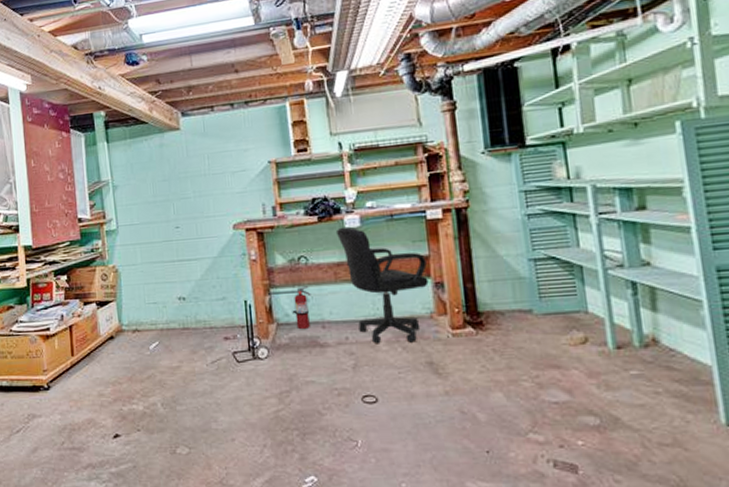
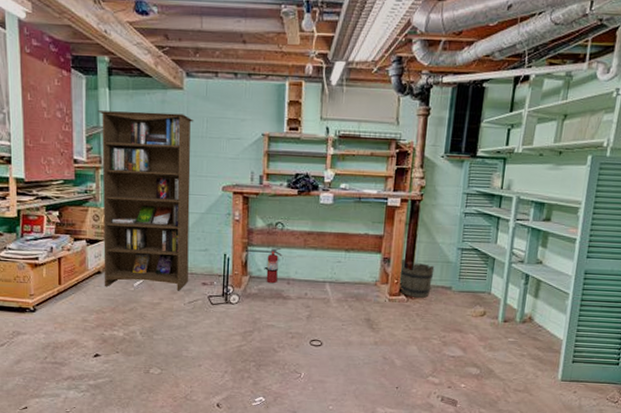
bookcase: none [98,154,208,354] -> present [98,110,194,291]
chair: present [335,226,429,344] -> none [311,202,380,303]
bucket: none [458,280,505,328] -> present [400,258,435,298]

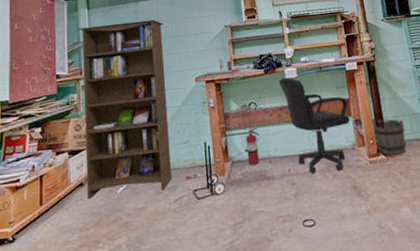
chair: none [311,202,380,303] -> present [278,77,350,174]

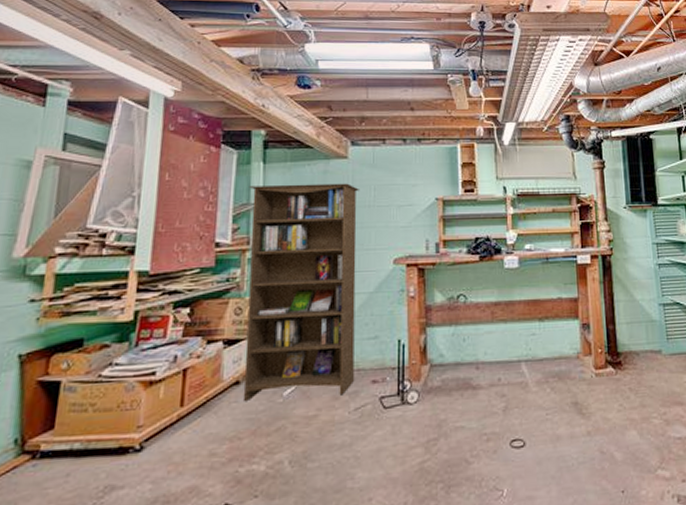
fire extinguisher: present [224,126,260,166] -> none [424,324,468,371]
chair: present [278,77,350,174] -> none [495,267,577,385]
bucket: present [371,117,406,155] -> none [602,322,640,368]

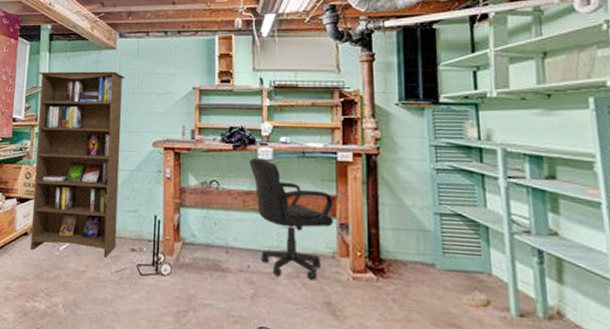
chair: none [495,267,577,385] -> present [248,157,334,280]

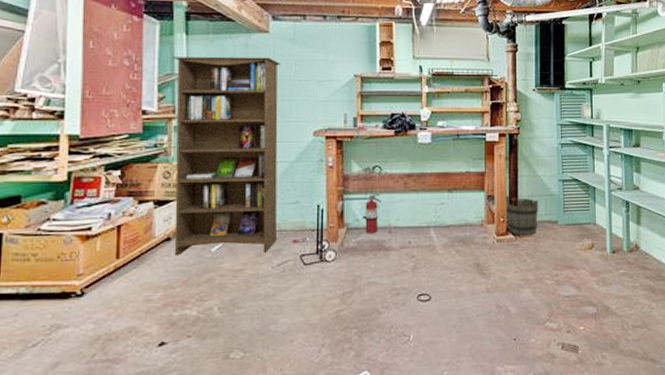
fire extinguisher: none [178,209,219,252] -> present [341,193,382,234]
chair: present [248,157,334,280] -> none [409,142,482,248]
bucket: none [363,225,408,277] -> present [505,195,539,235]

